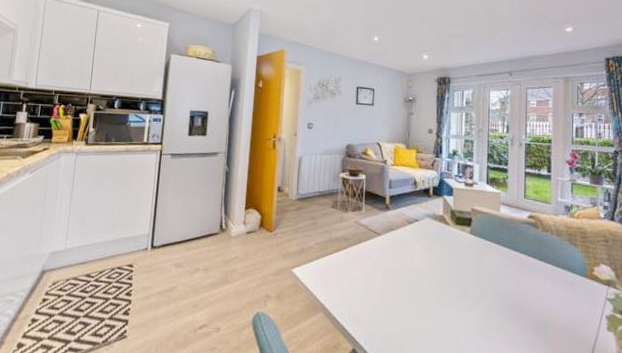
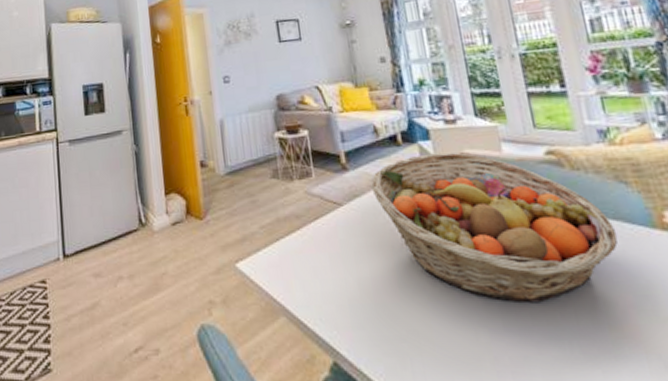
fruit basket: none [404,206,562,320] -> present [371,152,618,302]

